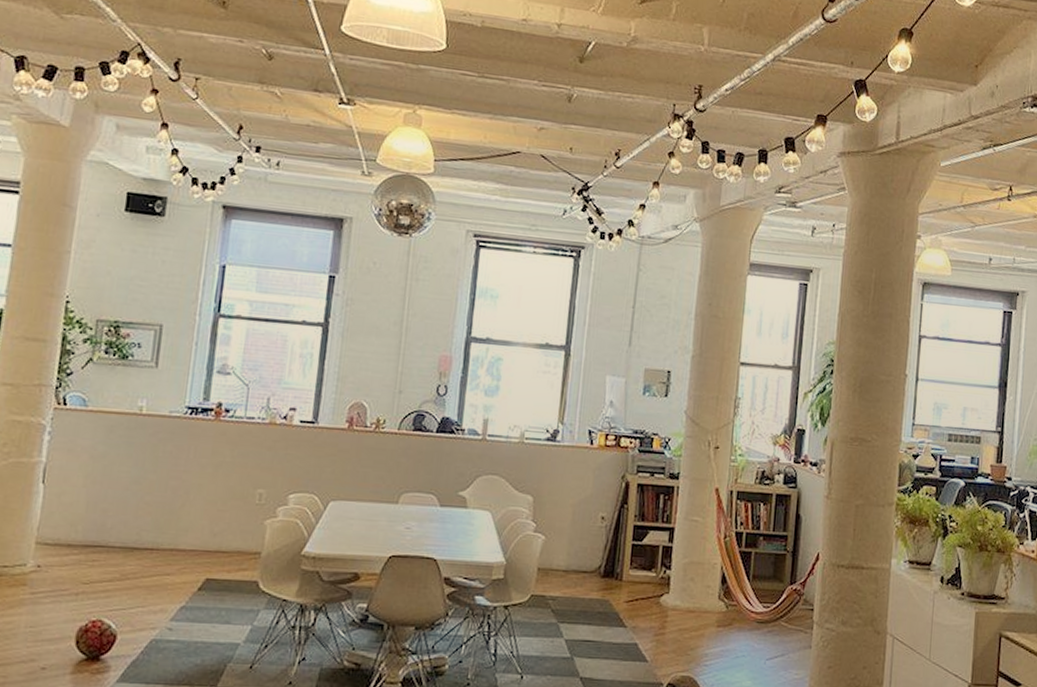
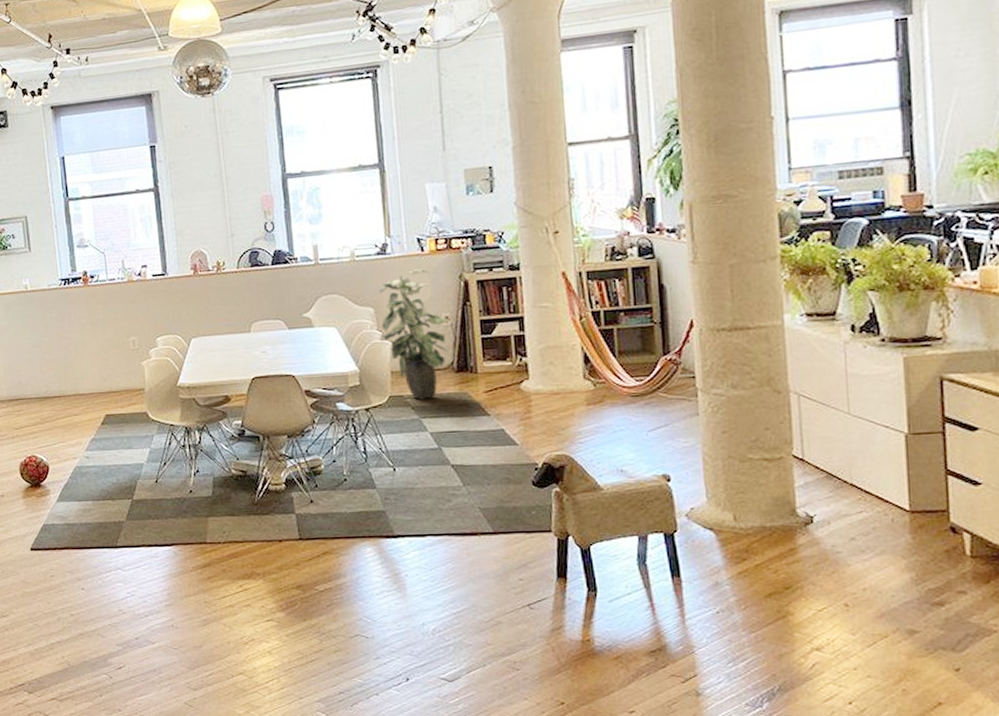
indoor plant: none [535,462,605,603] -> present [379,269,449,400]

